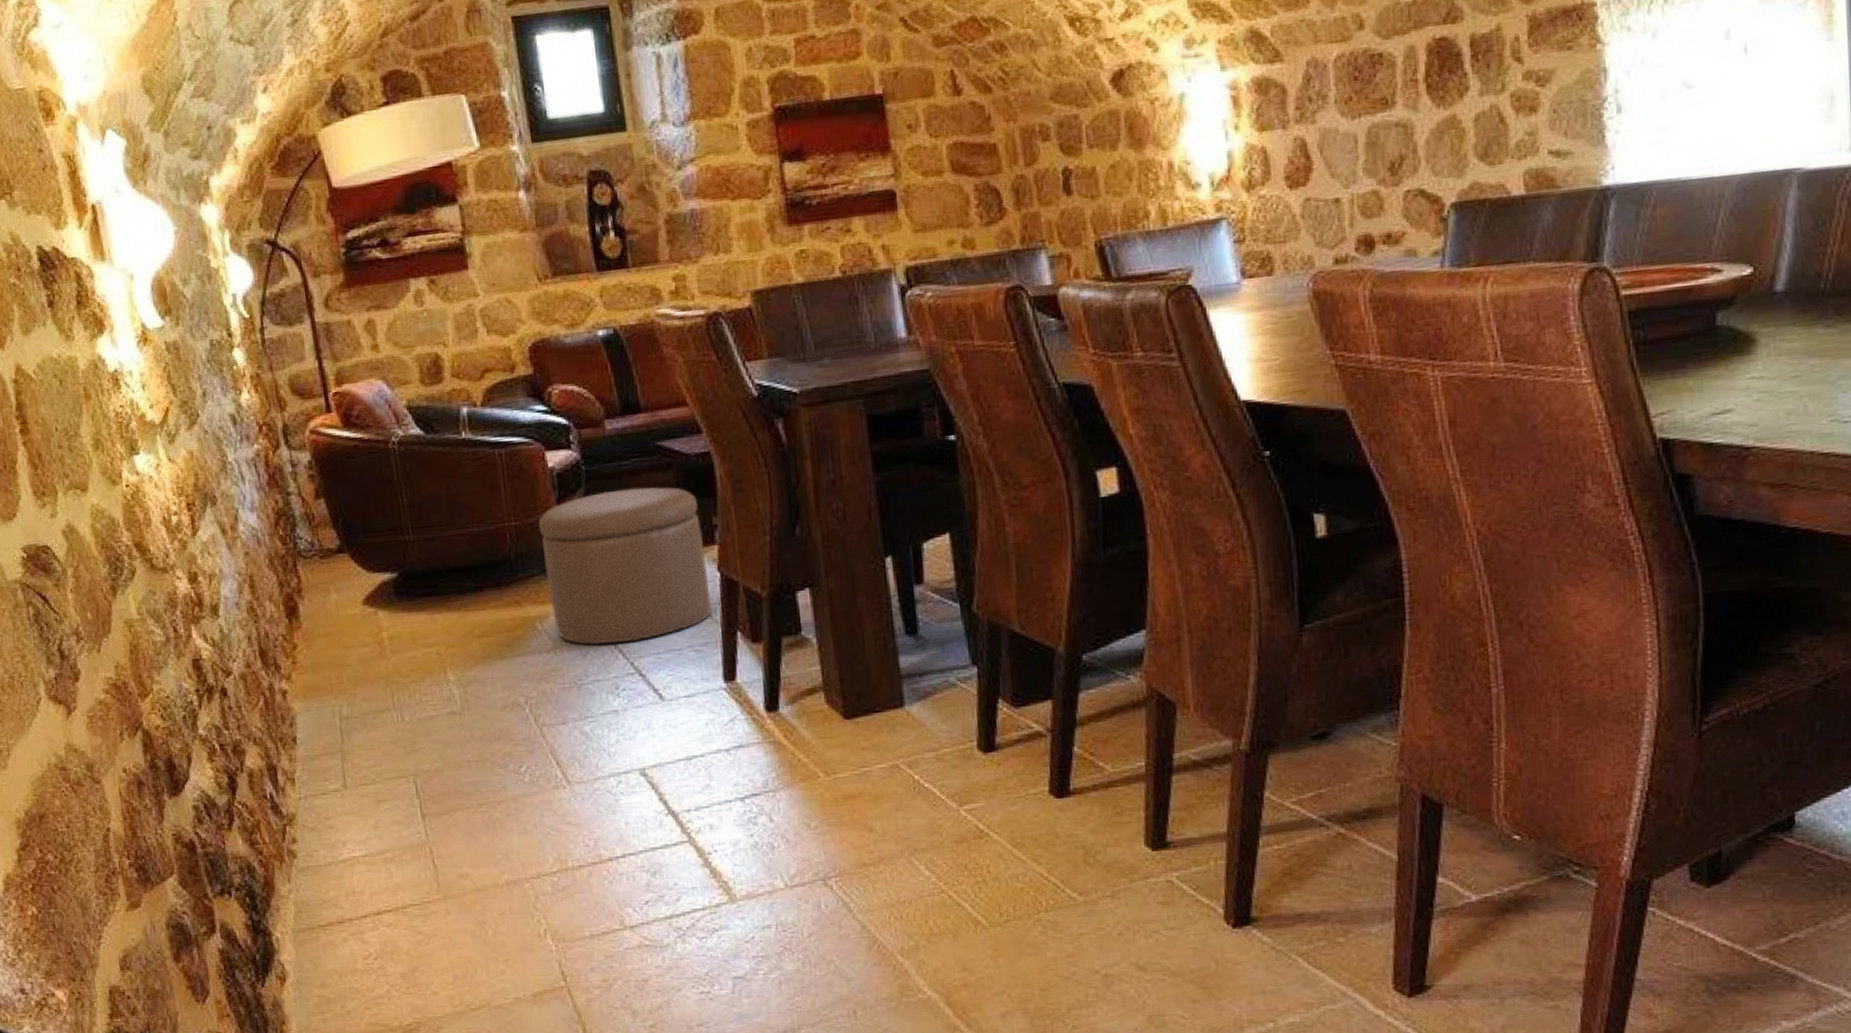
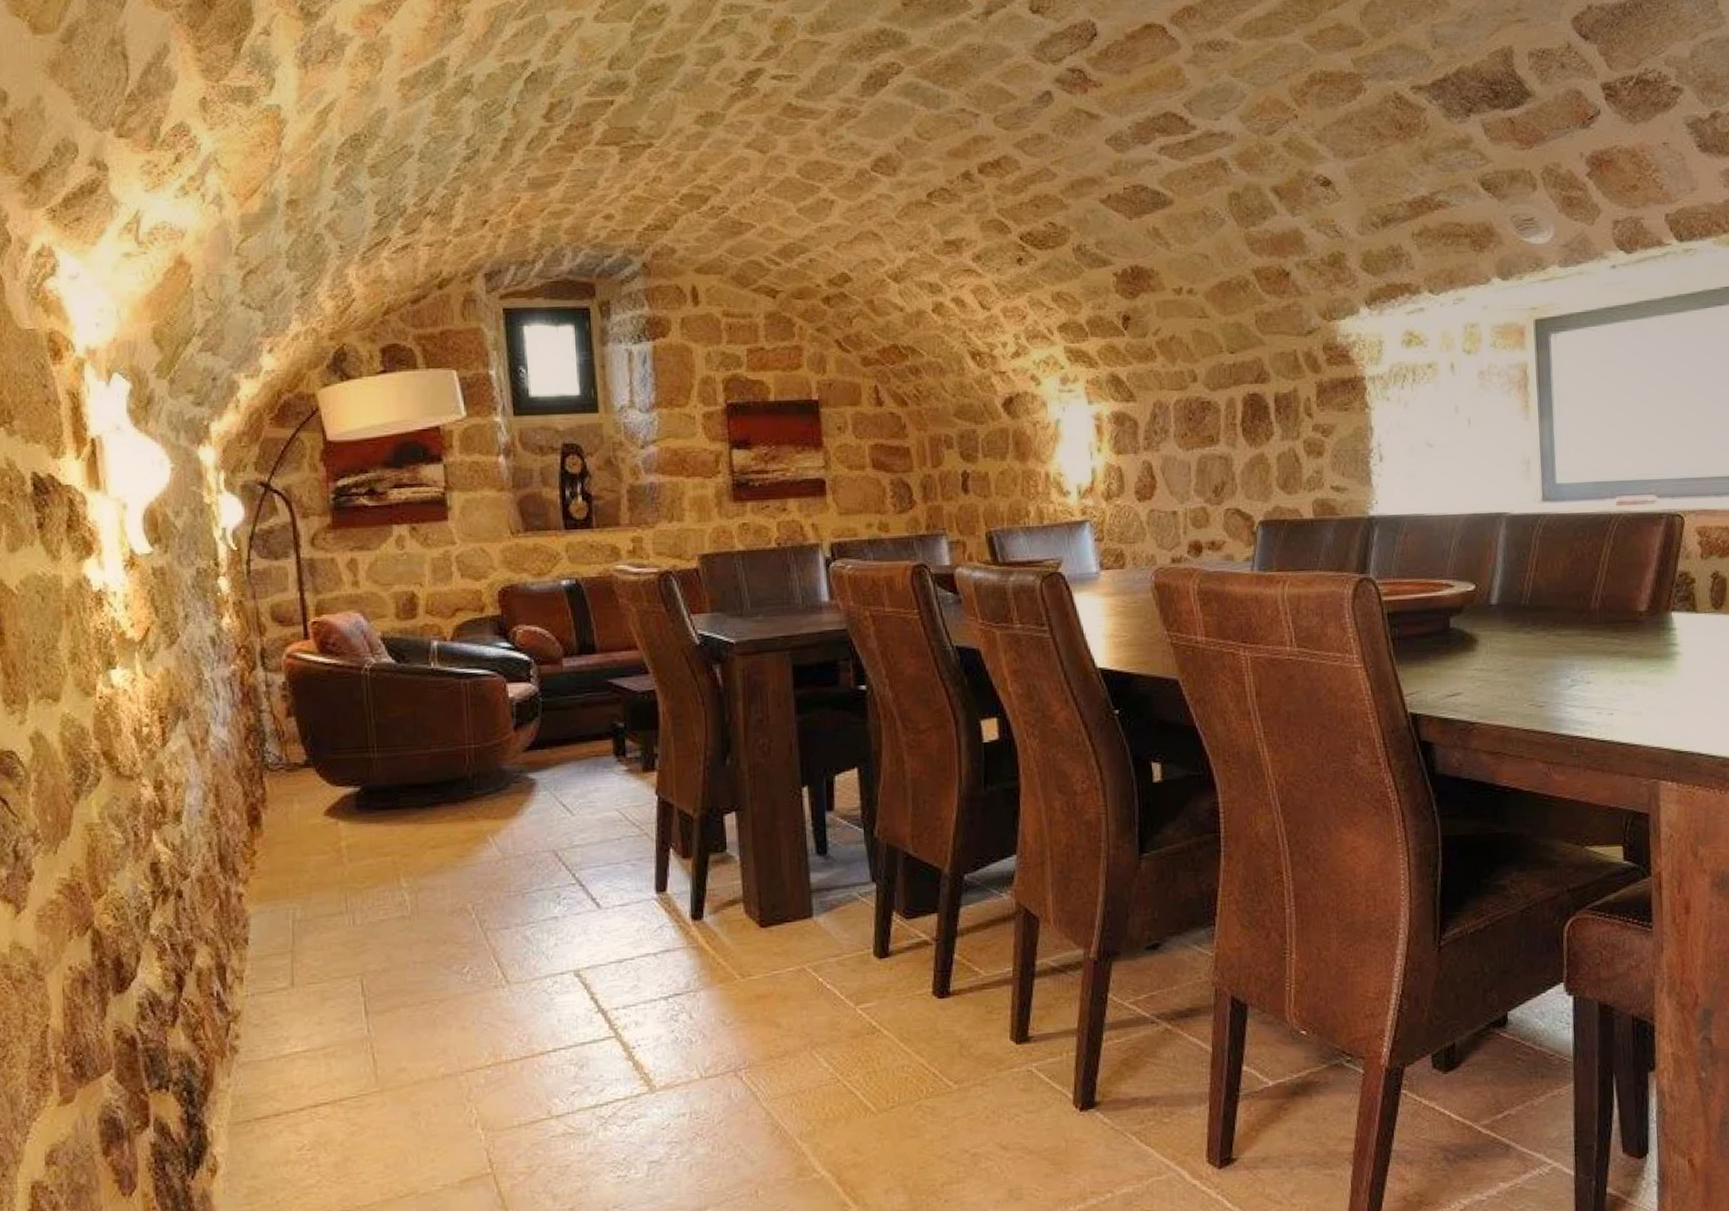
ottoman: present [538,486,712,645] -> none [496,718,649,857]

